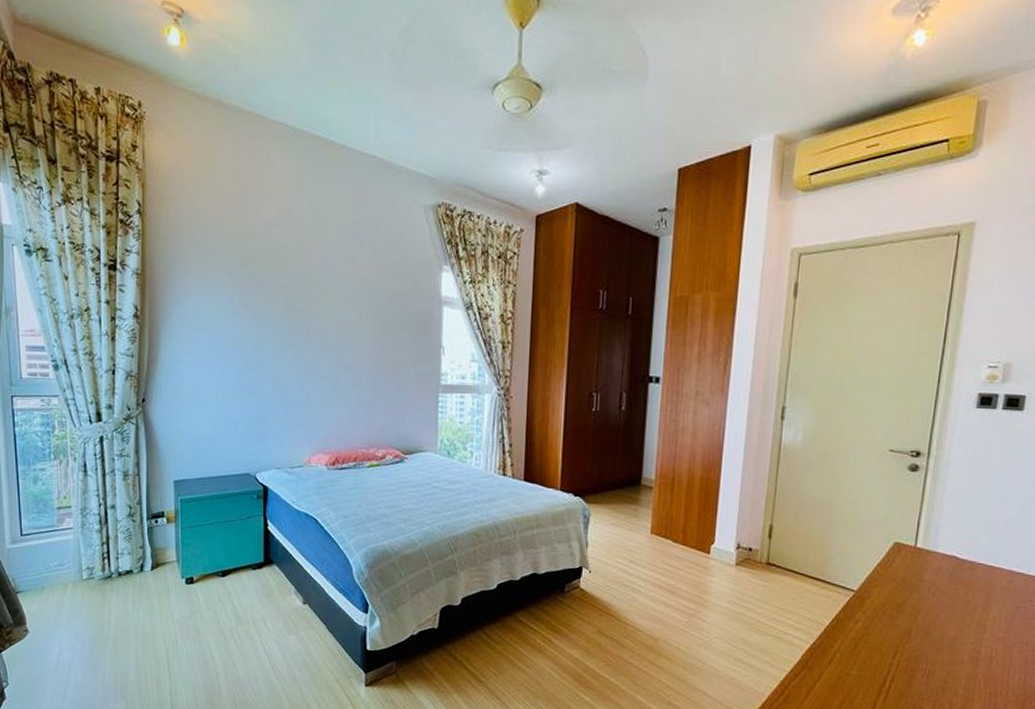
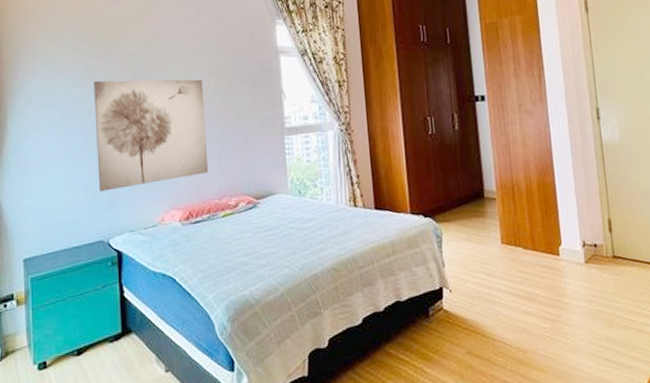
wall art: none [247,310,359,426] -> present [94,79,209,192]

